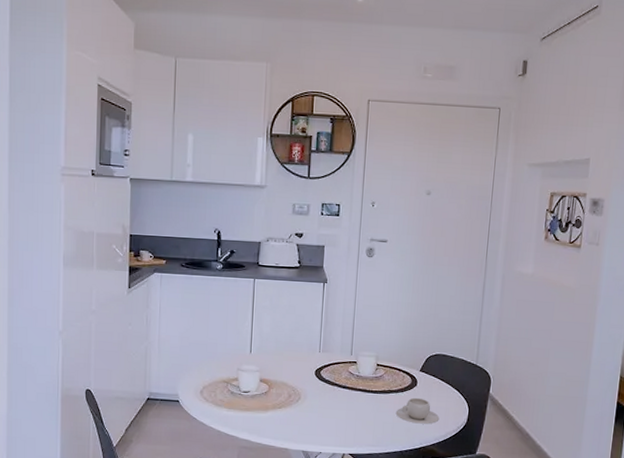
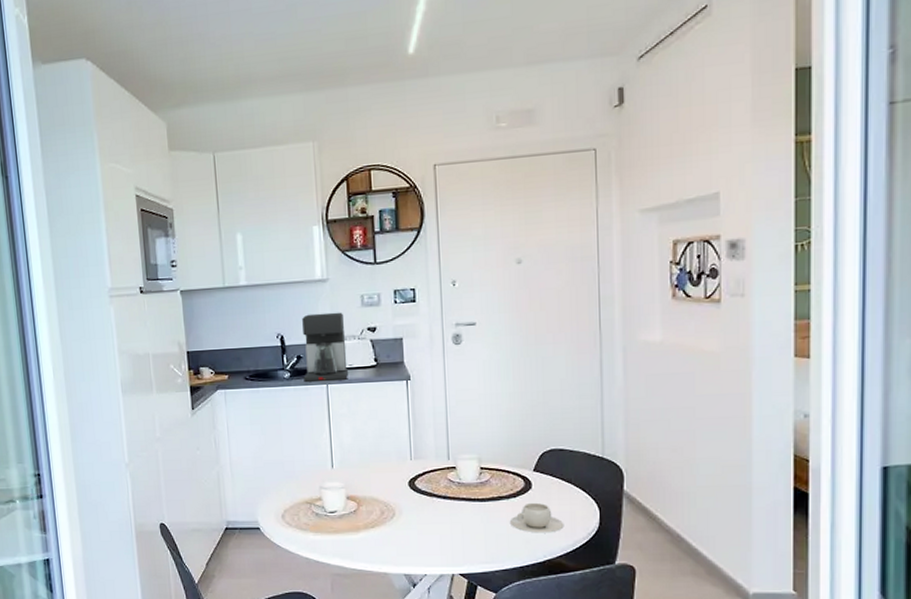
coffee maker: none [234,214,275,278] -> present [302,312,349,383]

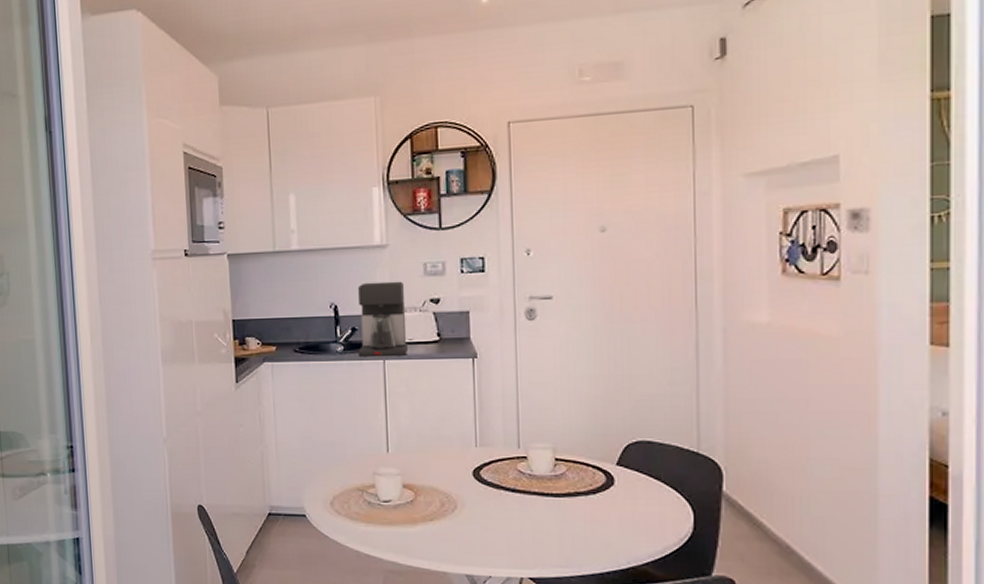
teacup: present [509,502,564,533] -> none [587,500,652,536]

